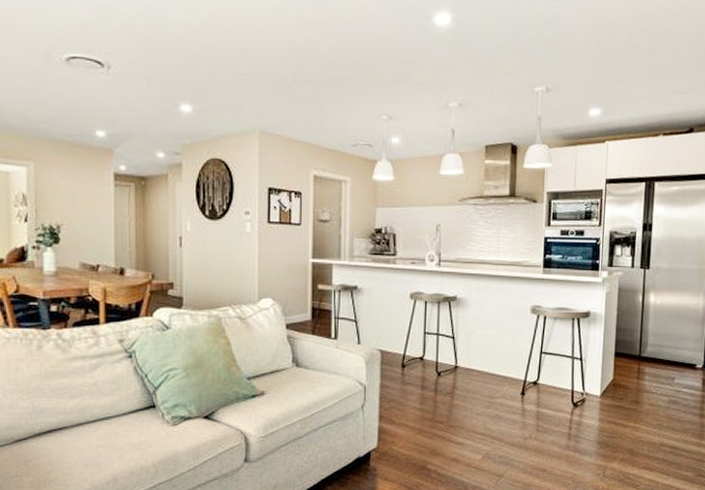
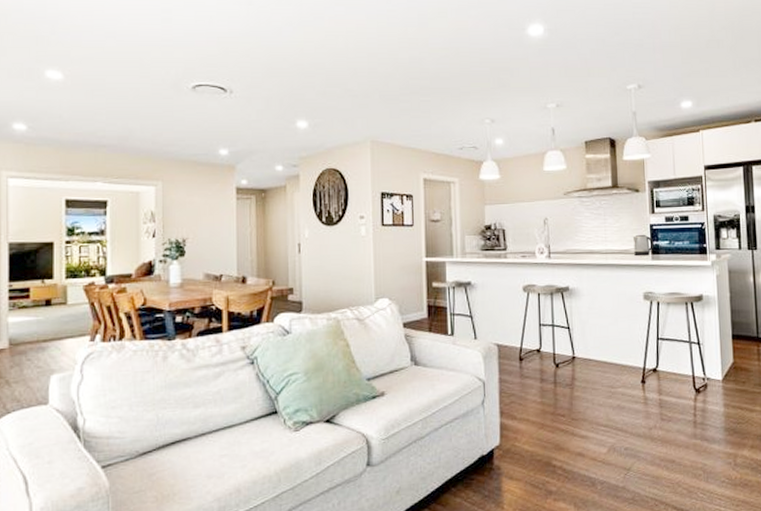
kettle: none [525,246,547,270] -> present [633,234,654,257]

